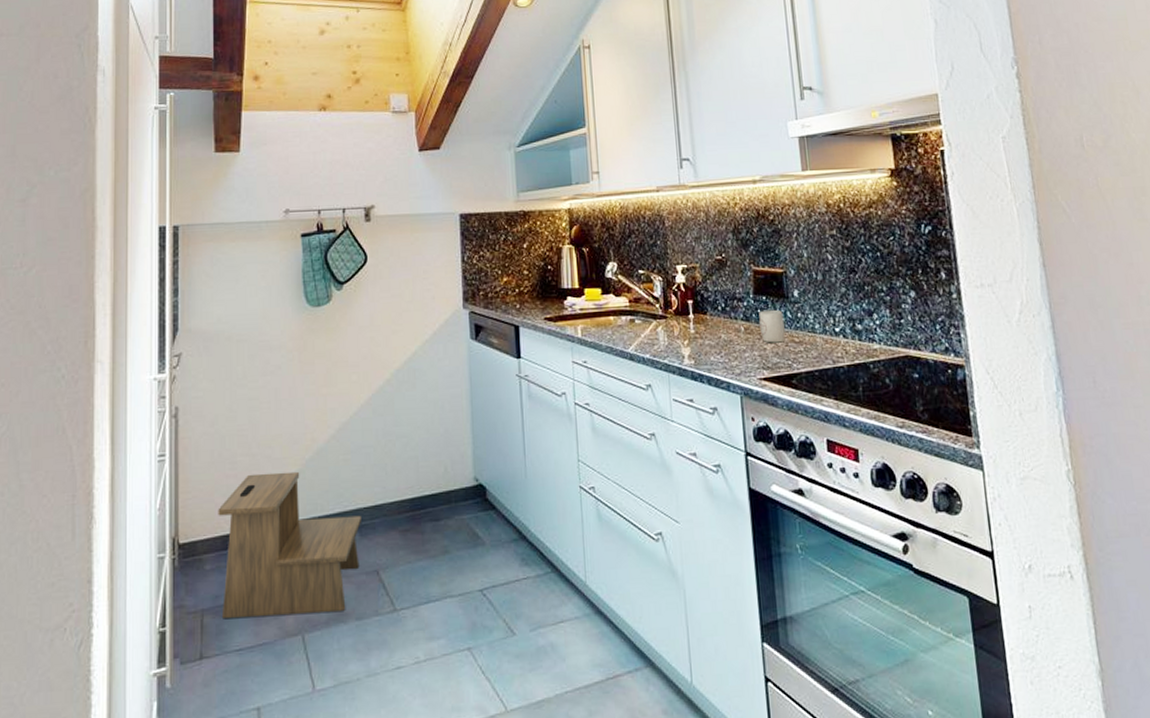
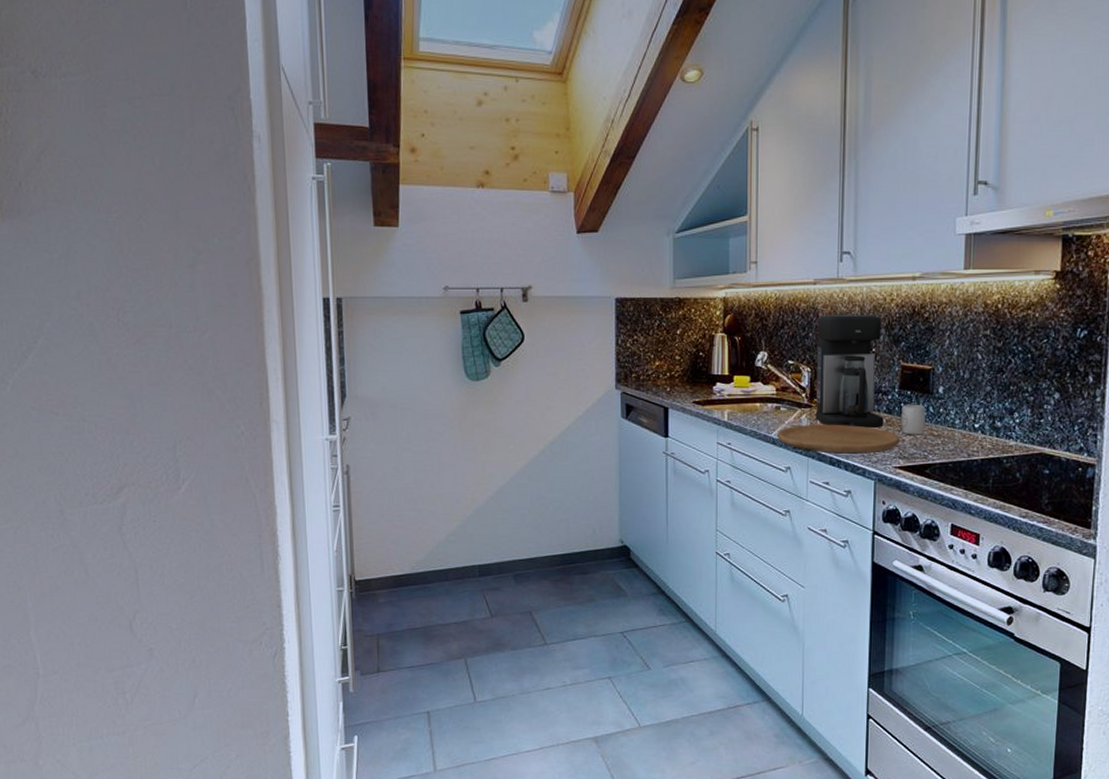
step stool: present [218,471,363,618] -> none [388,526,518,642]
cutting board: none [634,335,762,368] -> present [777,424,901,454]
coffee maker: none [665,220,743,338] -> present [815,315,884,428]

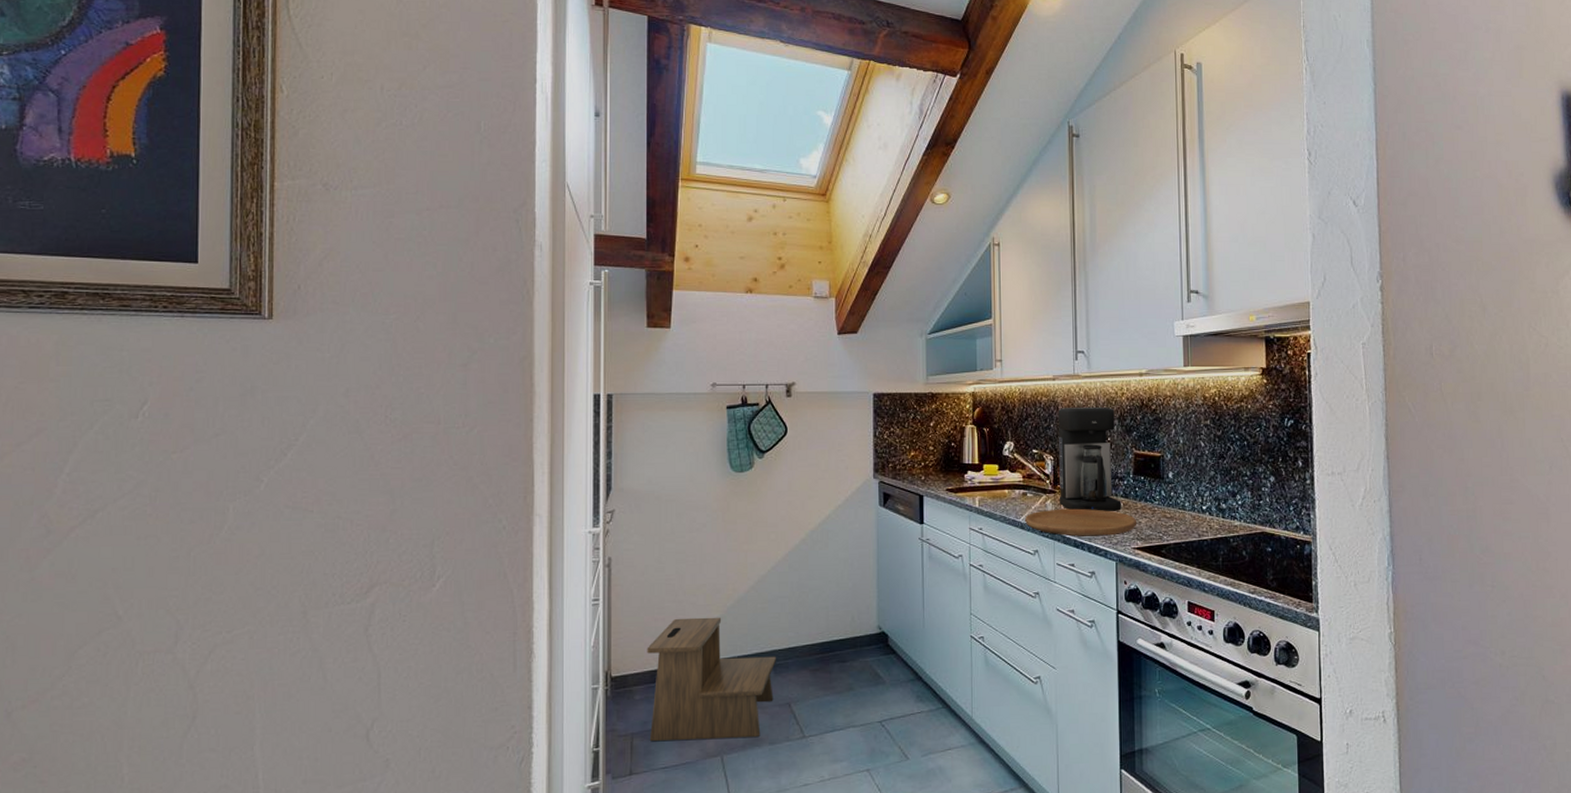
step stool: none [388,526,518,642] -> present [647,617,777,741]
mug: present [901,404,926,435] -> none [1137,488,1159,518]

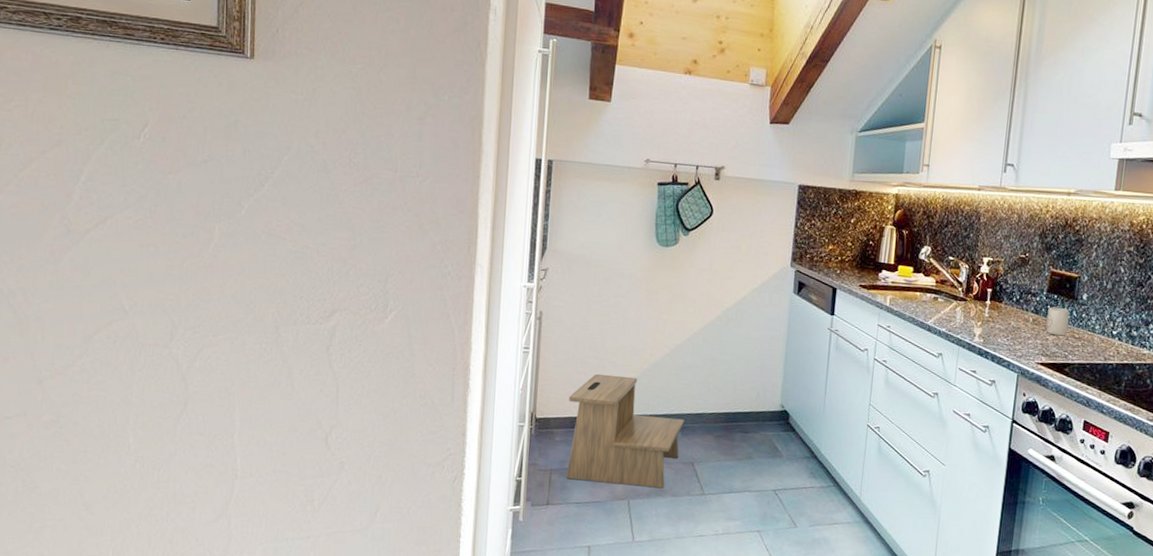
cutting board: present [1025,508,1137,537] -> none [933,316,1044,348]
coffee maker: present [1058,407,1122,511] -> none [968,219,1037,326]
mug: none [1137,488,1159,518] -> present [1046,306,1070,336]

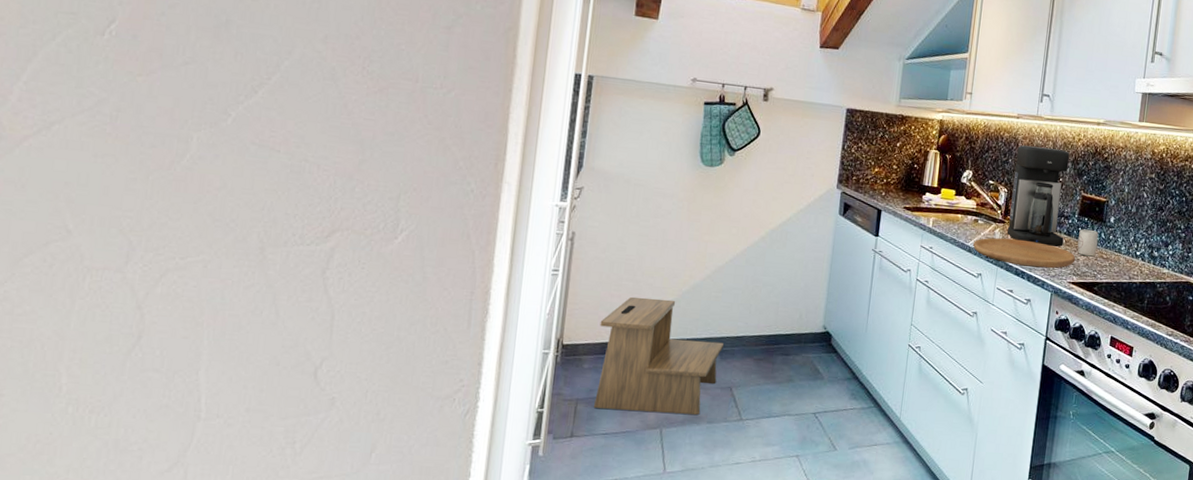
cutting board: none [933,316,1044,348] -> present [973,237,1076,268]
coffee maker: none [968,219,1037,326] -> present [1007,145,1070,247]

